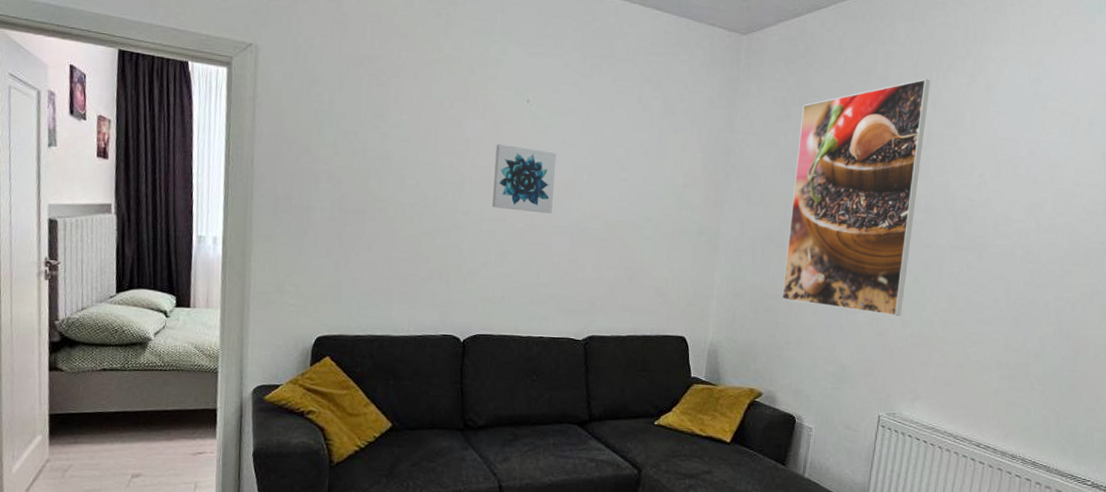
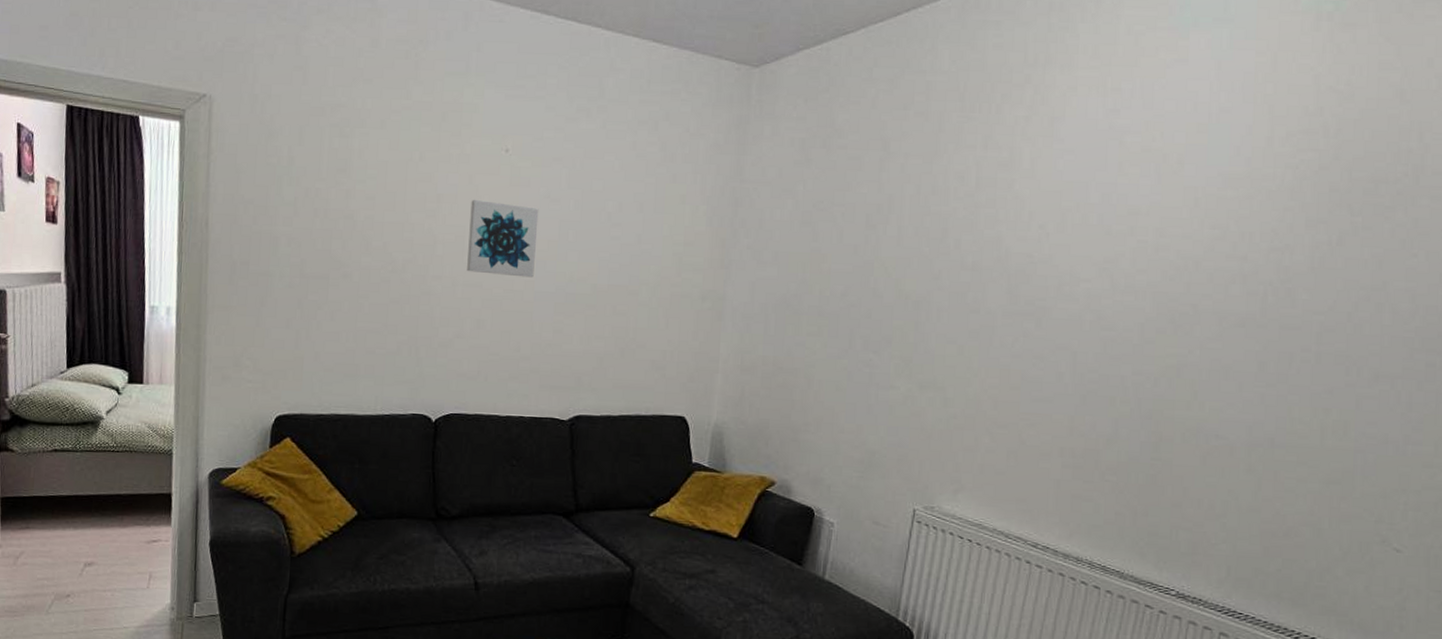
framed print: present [782,78,931,317] -> none [799,112,981,394]

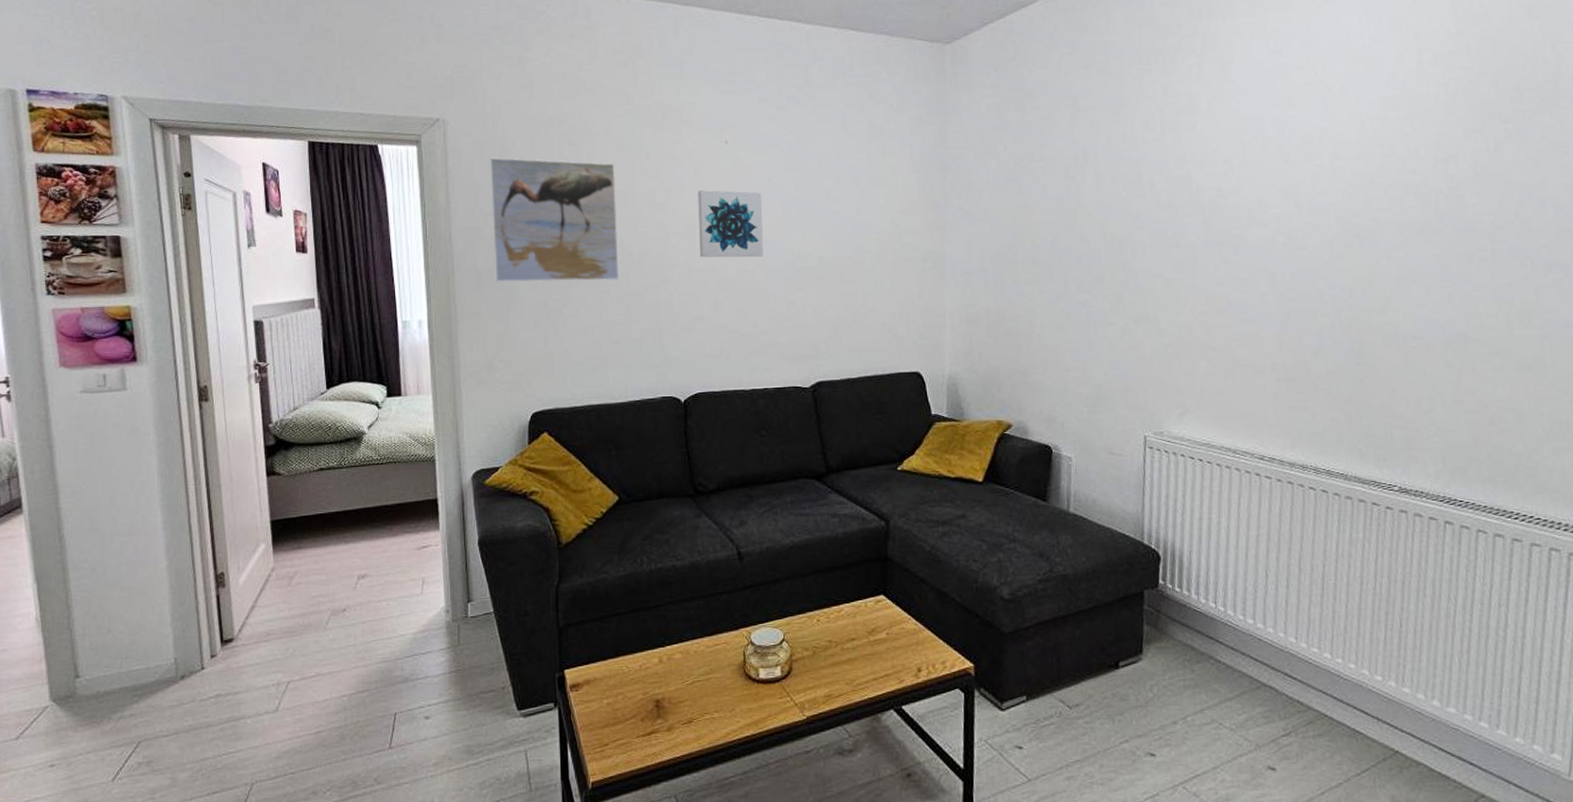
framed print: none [249,142,387,287] -> present [489,157,620,283]

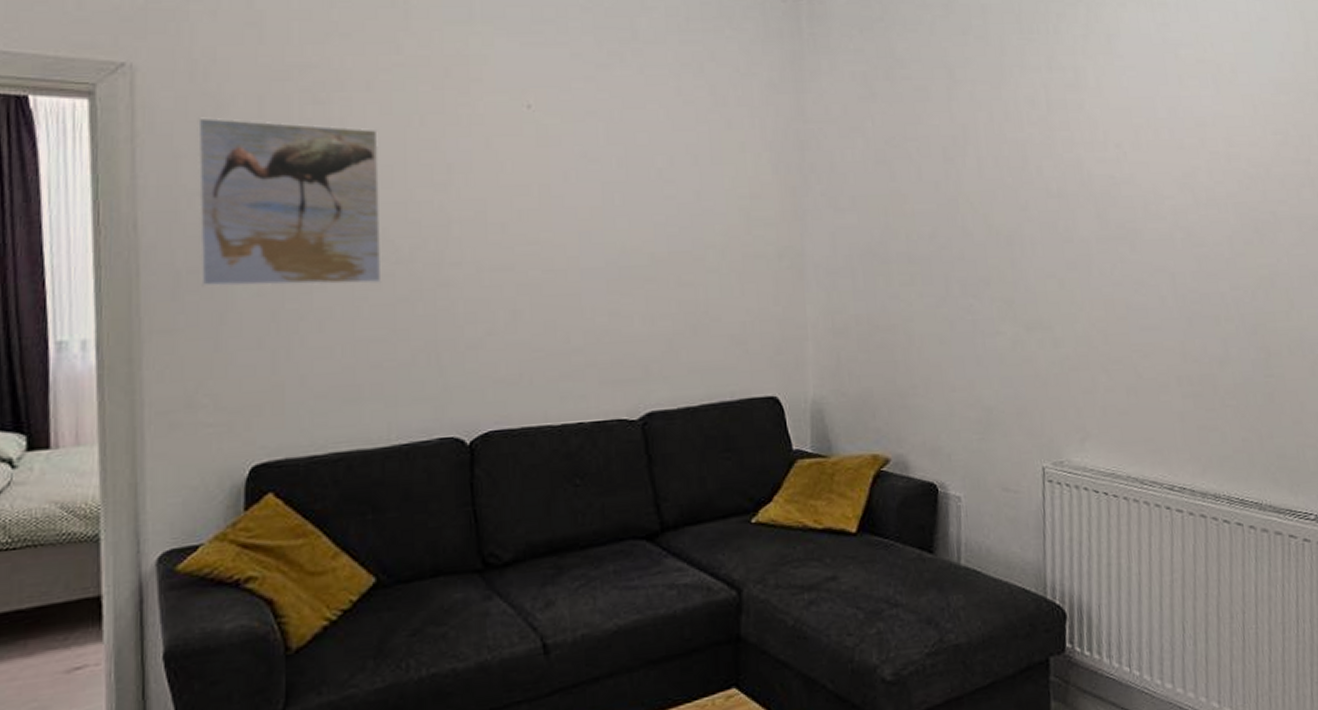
wall art: present [698,190,764,258] -> none [490,167,578,254]

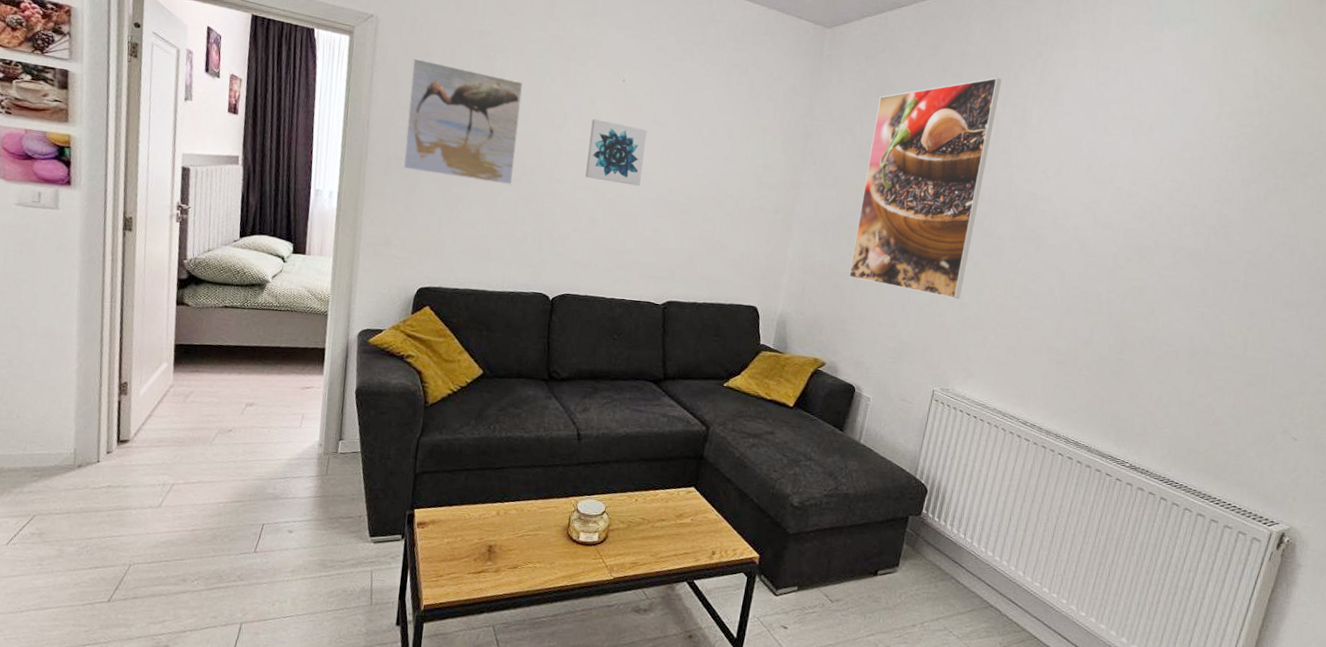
wall art: none [490,167,578,254] -> present [585,119,648,186]
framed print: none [888,33,1051,335] -> present [849,77,1002,300]

